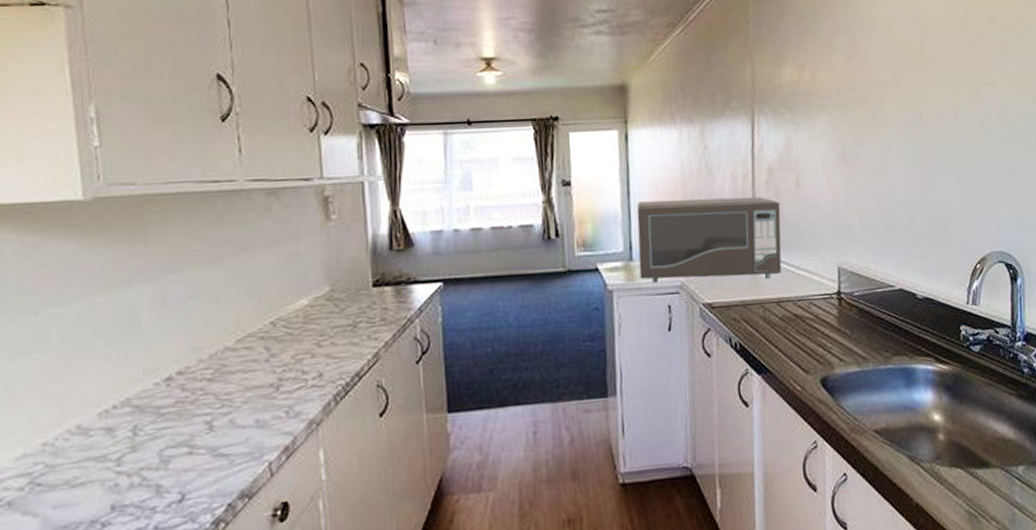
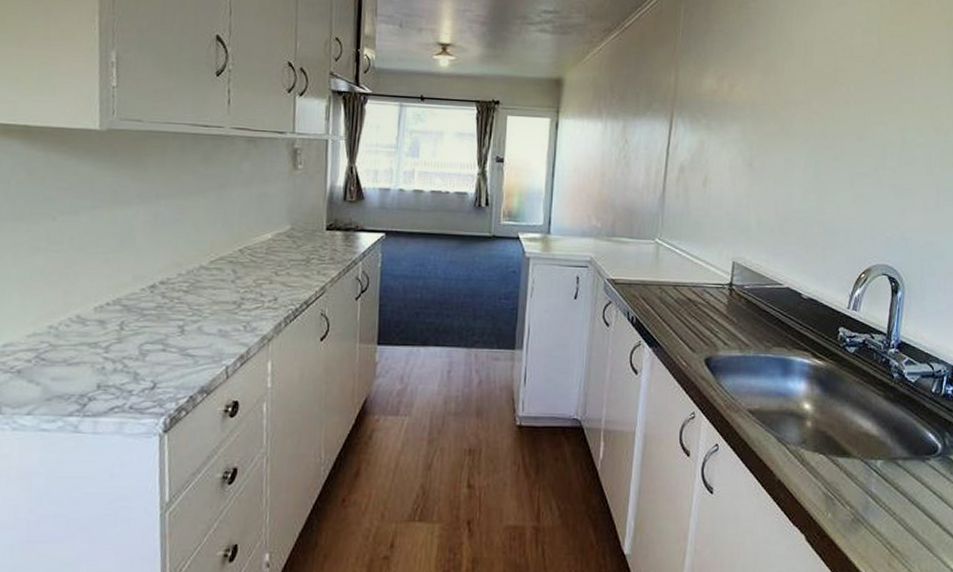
microwave: present [636,196,782,283] -> none [555,183,687,264]

